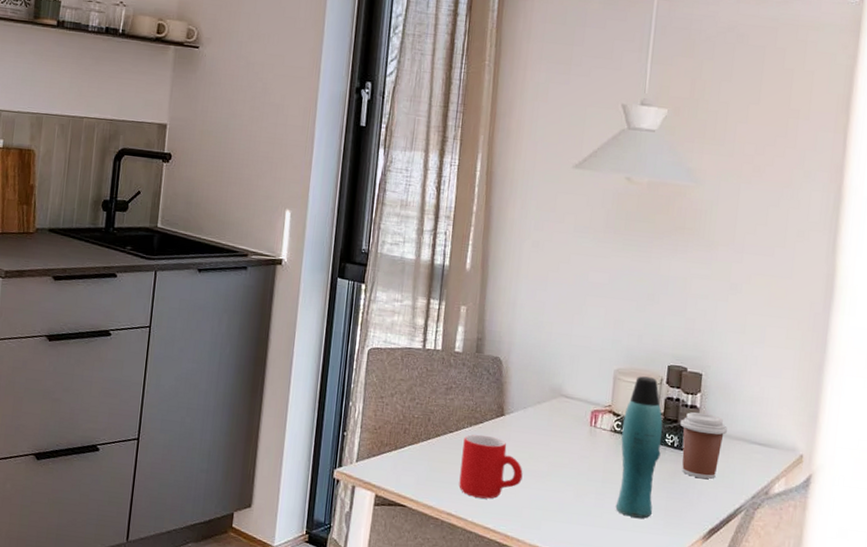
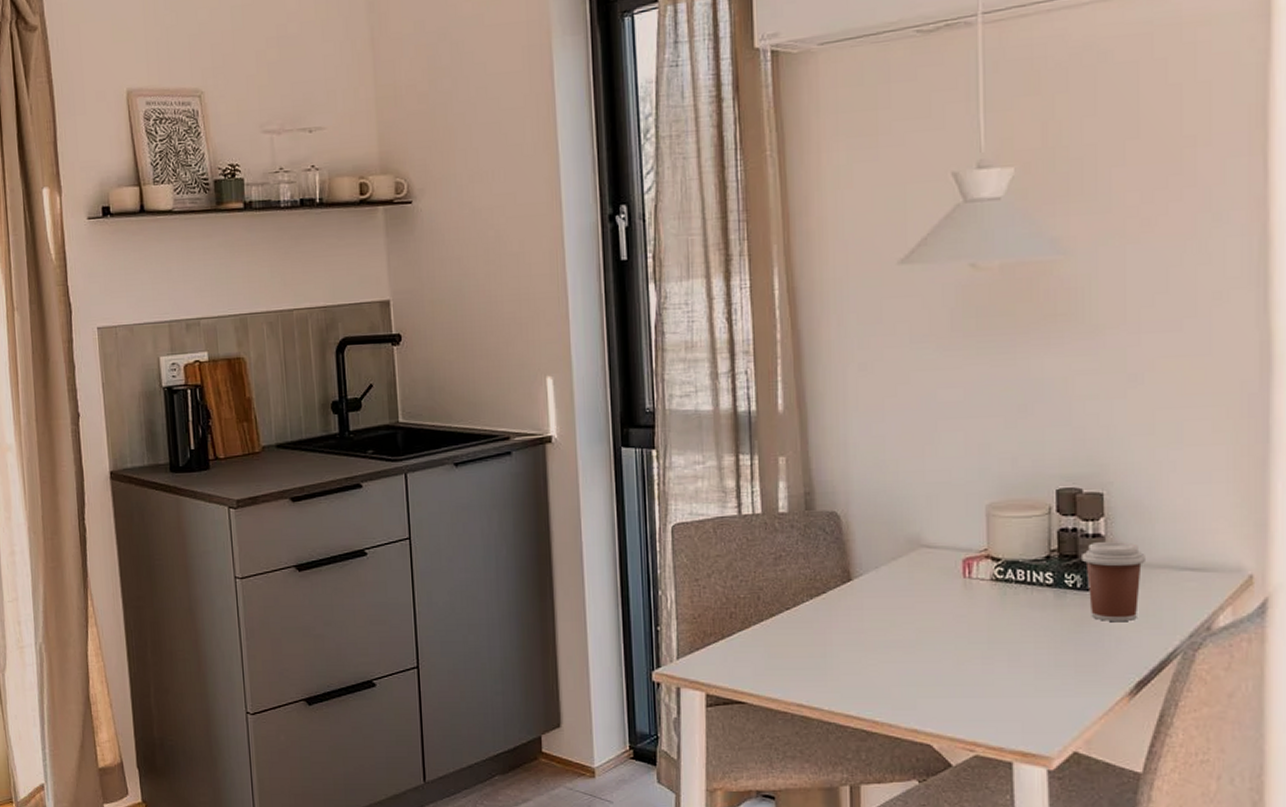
mug: present [459,434,523,499] -> none [805,608,885,682]
bottle: present [615,376,663,519] -> none [1006,507,1060,680]

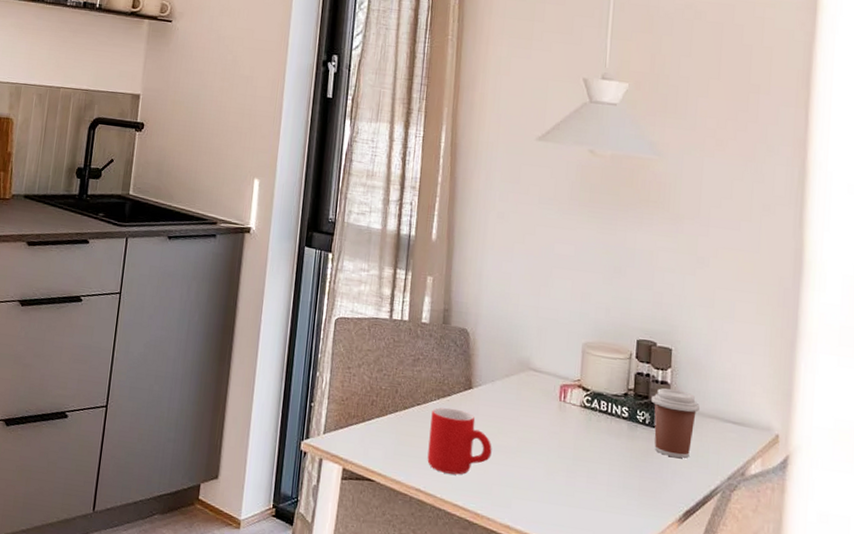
mug: none [805,608,885,682] -> present [427,407,492,475]

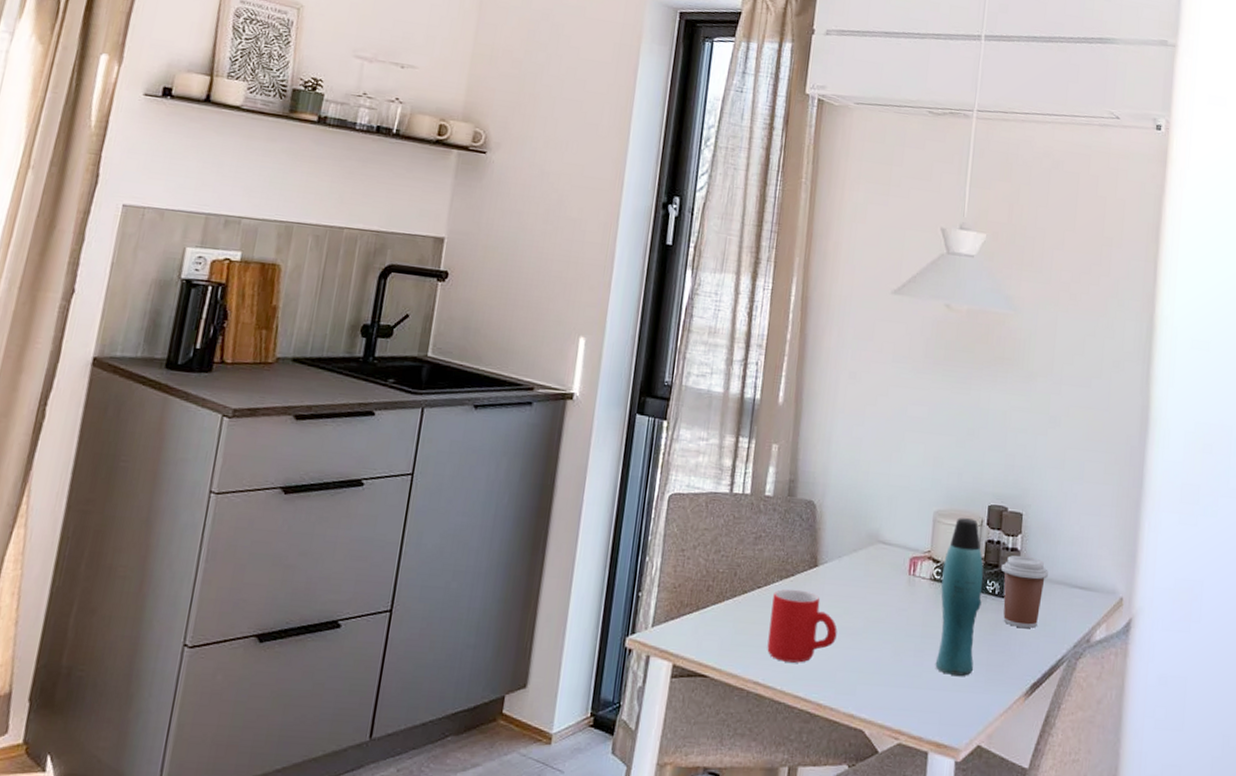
bottle: none [587,350,633,499] -> present [935,518,984,676]

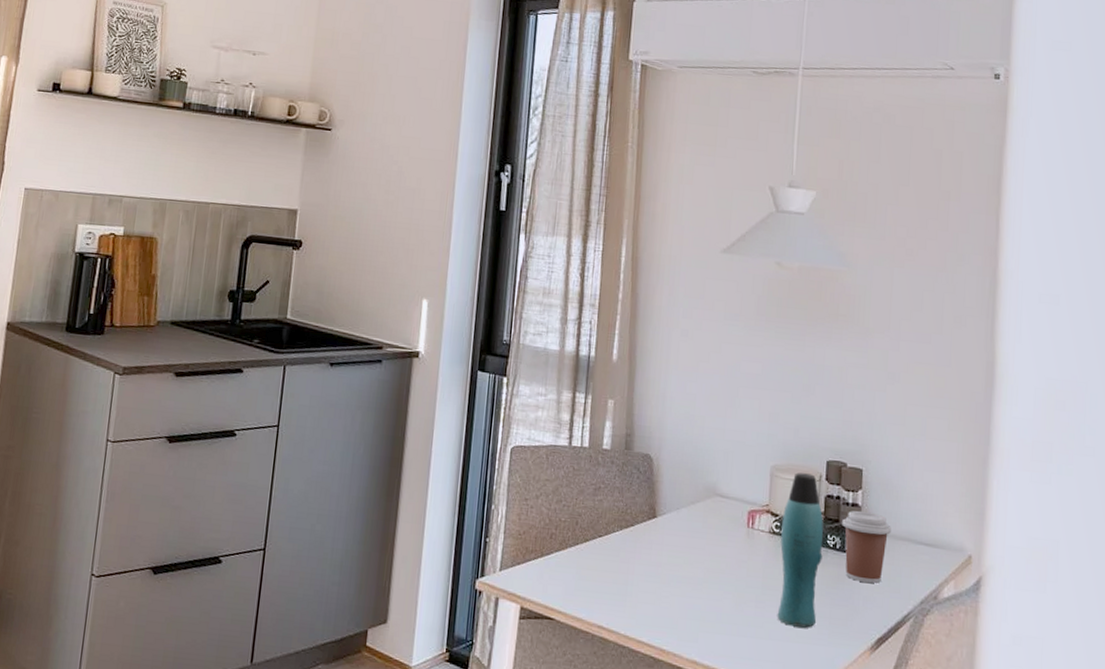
mug: present [767,589,838,663] -> none [610,539,678,610]

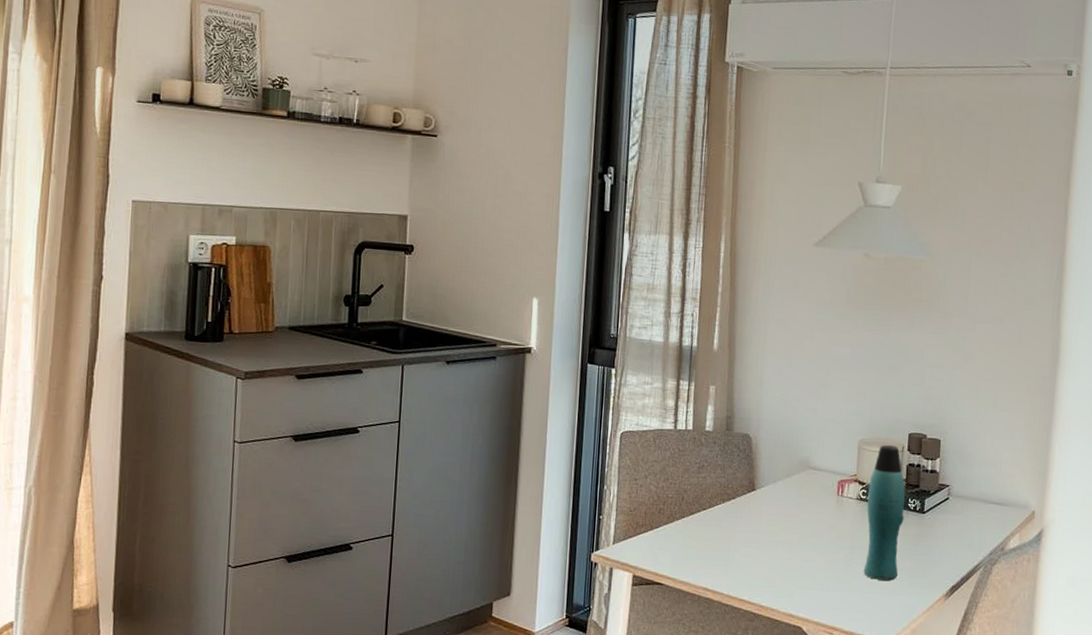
coffee cup: present [842,510,891,583] -> none [922,476,965,539]

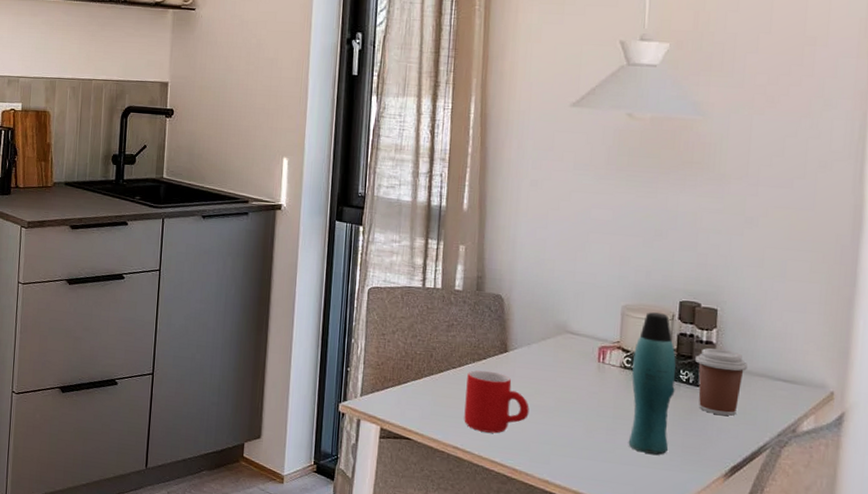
mug: none [714,511,775,572] -> present [464,370,529,434]
coffee cup: none [922,476,965,539] -> present [695,347,747,416]

